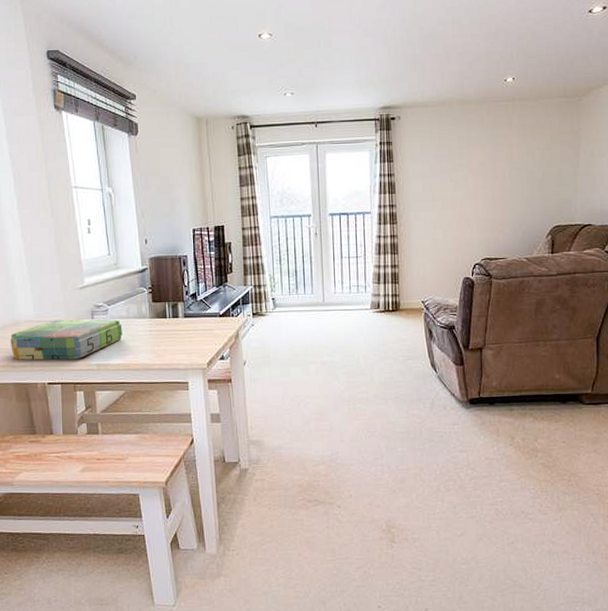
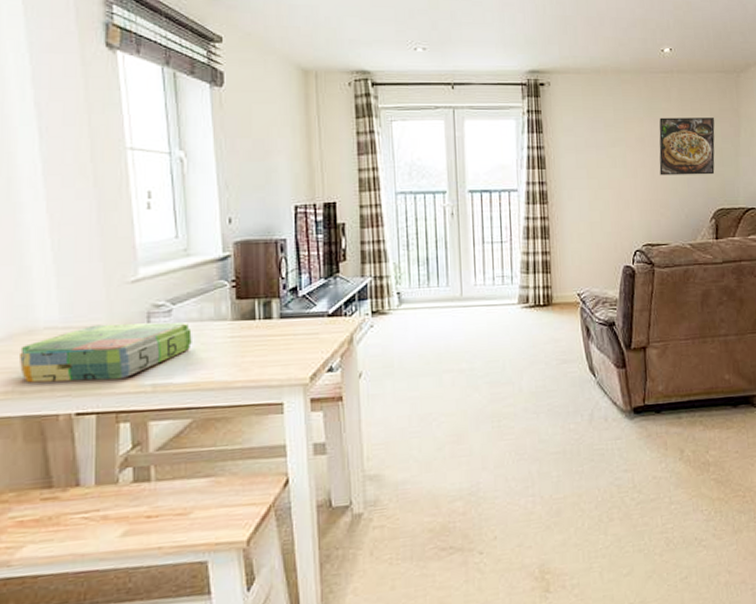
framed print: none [499,141,555,196] -> present [659,117,715,176]

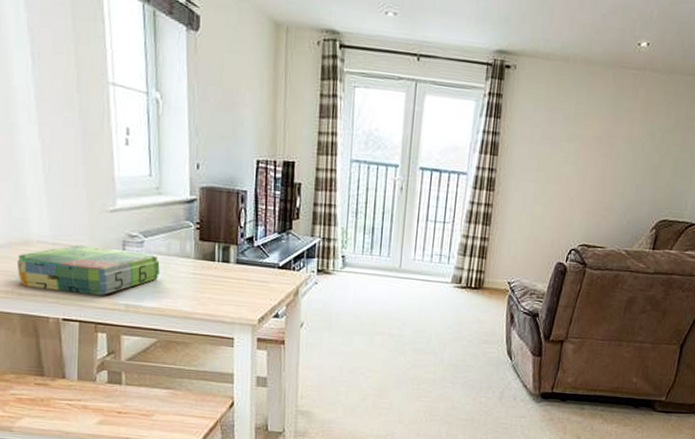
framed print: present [659,117,715,176] -> none [610,117,679,184]

